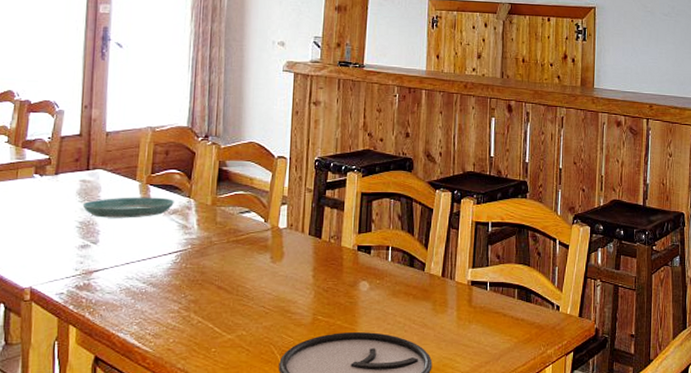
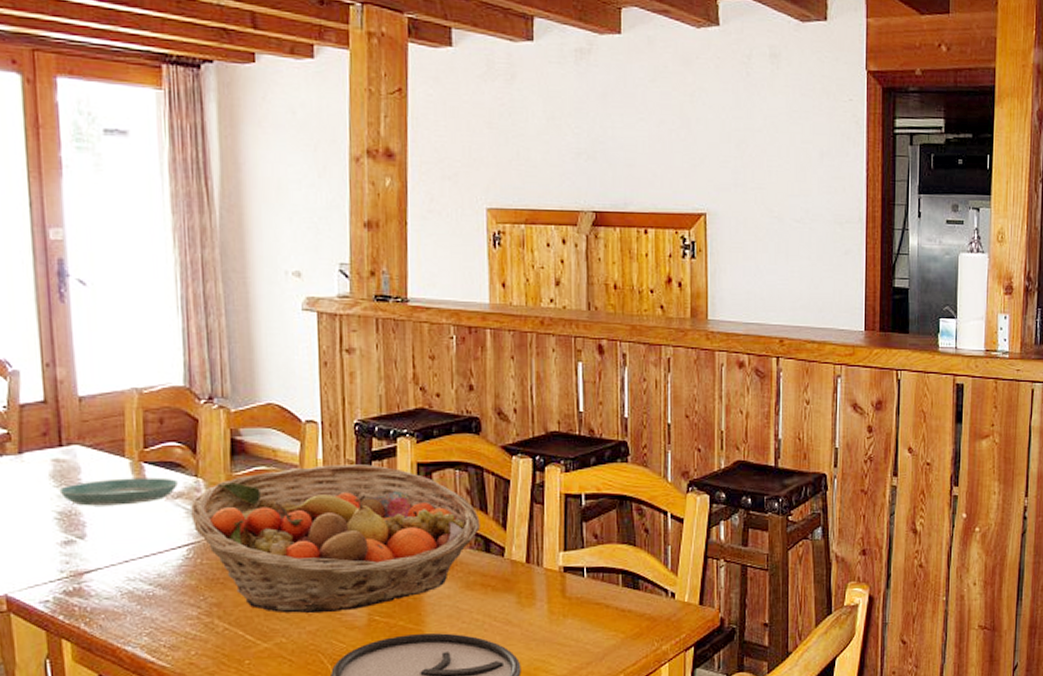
fruit basket: none [182,192,407,312] -> present [191,464,480,614]

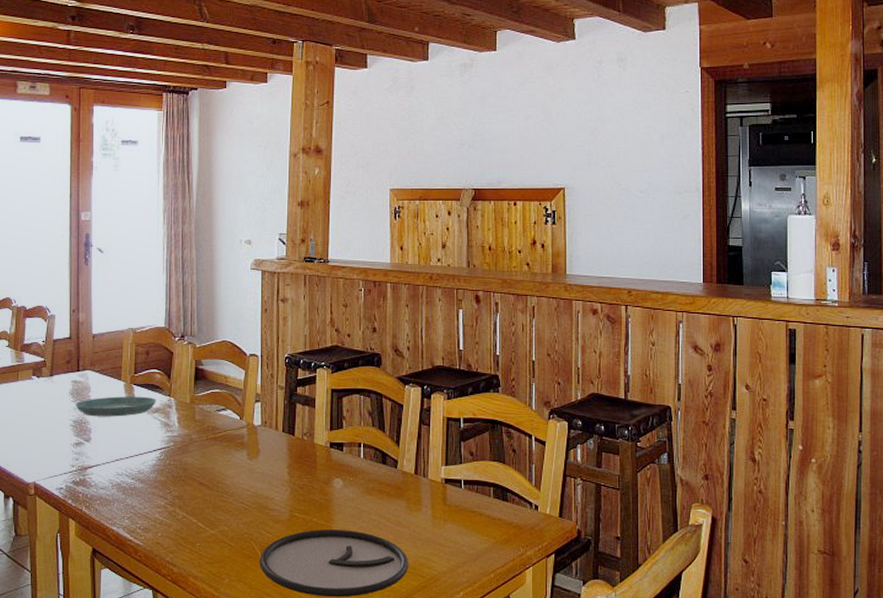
fruit basket: present [191,464,480,614] -> none [164,389,379,508]

